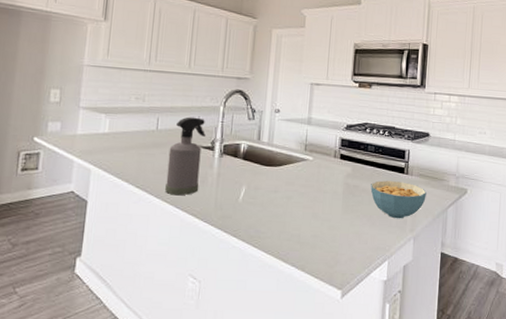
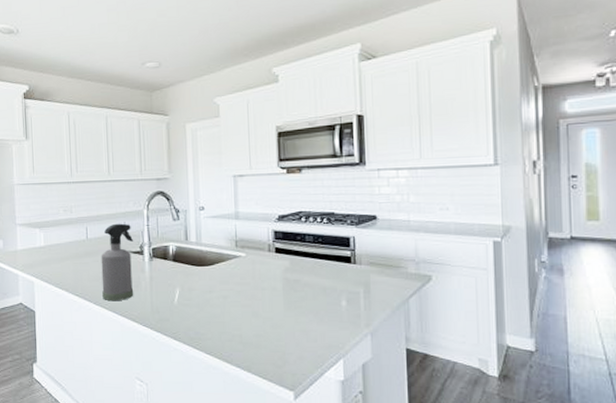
cereal bowl: present [370,180,426,219] -> none [313,272,381,314]

